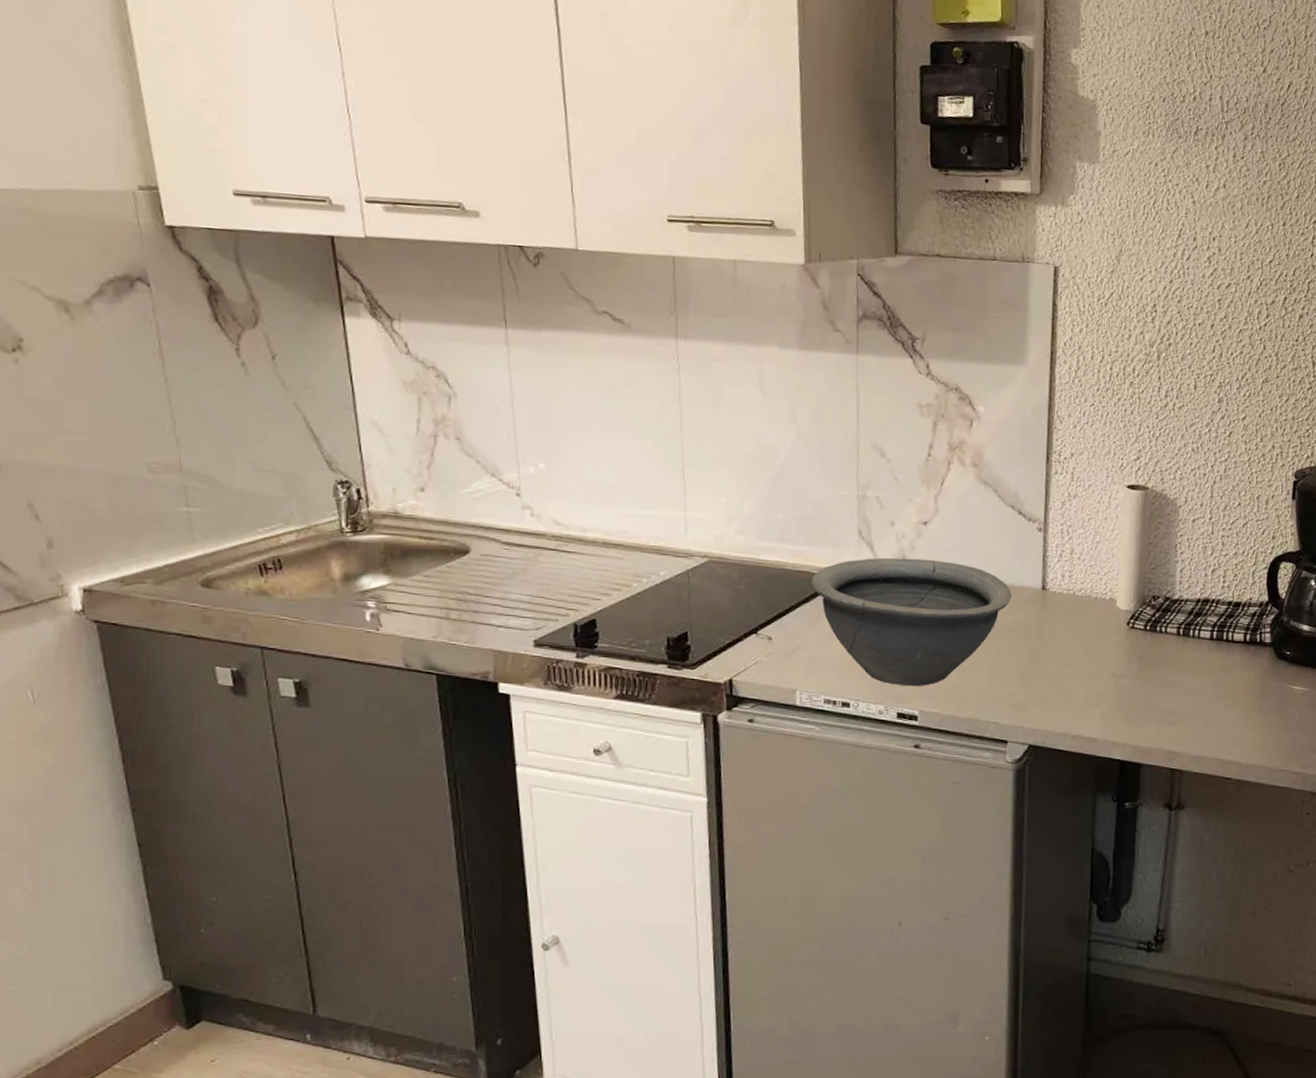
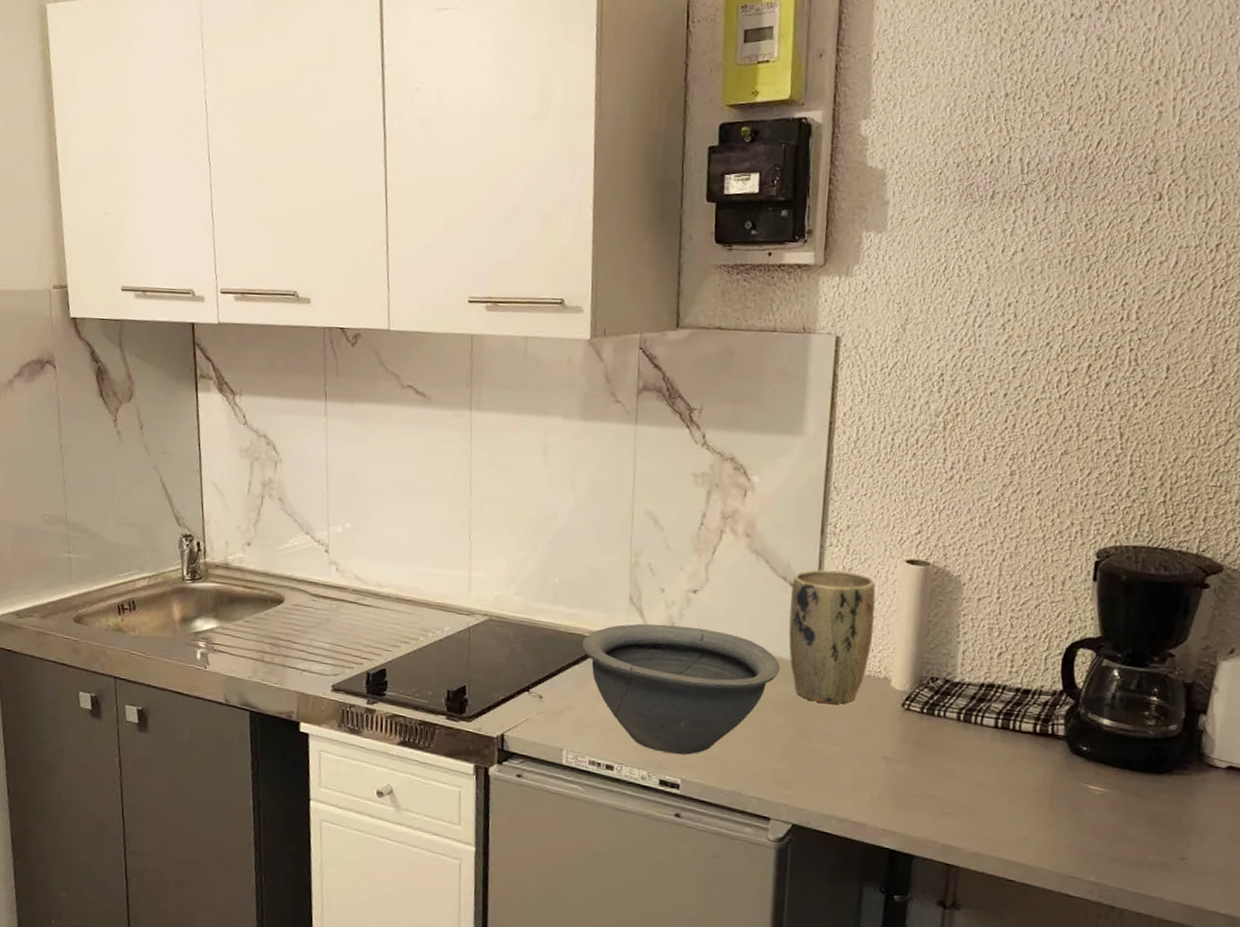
plant pot: none [1018,497,1100,627] -> present [788,569,876,704]

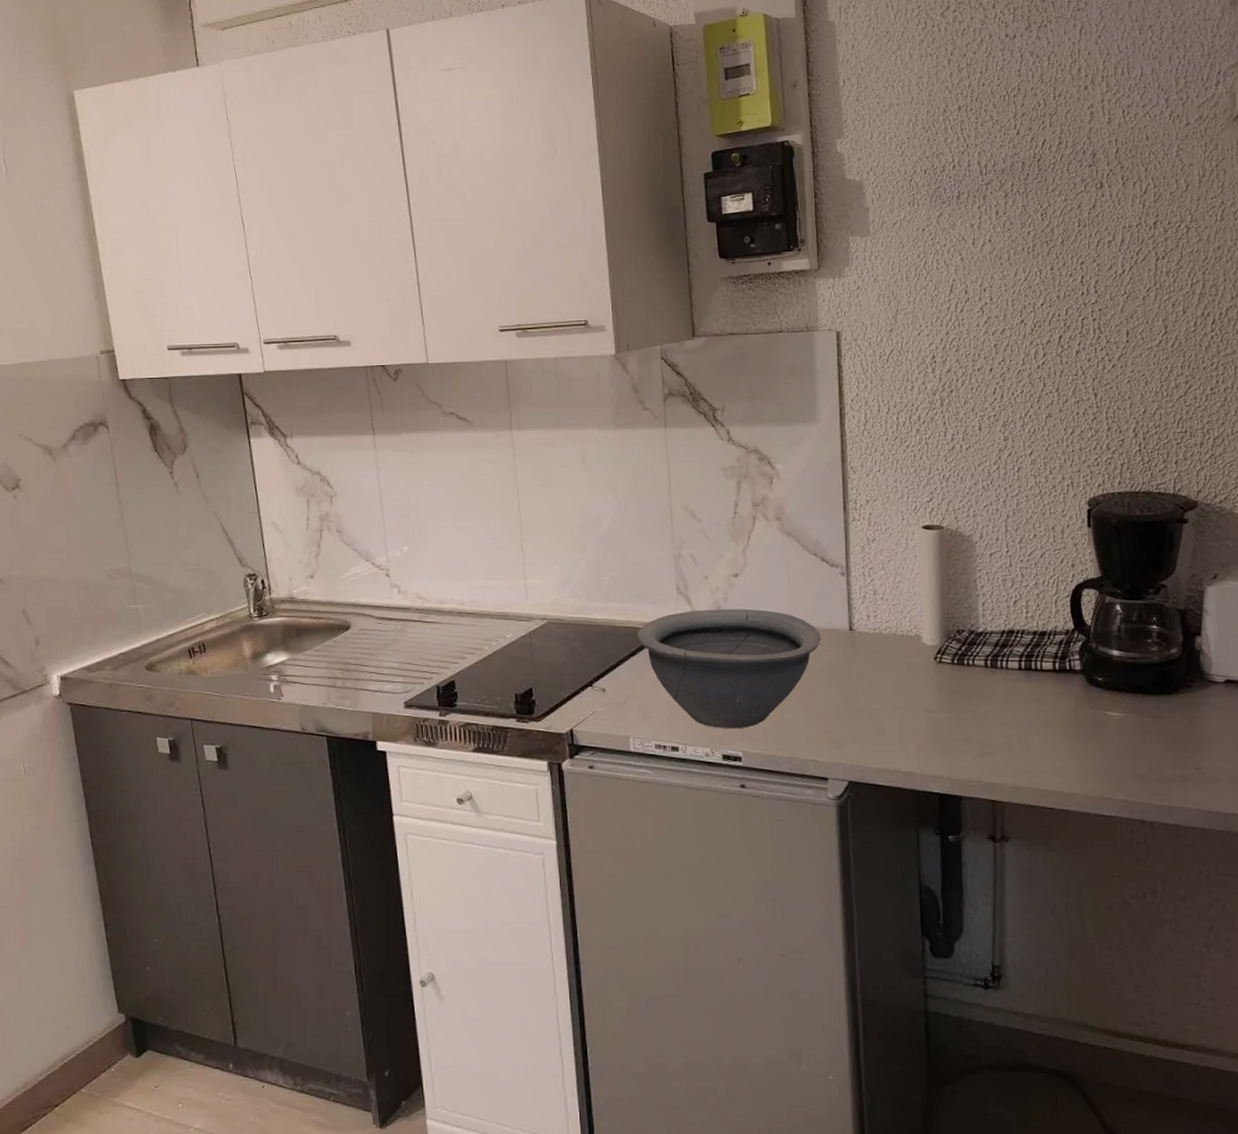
plant pot: present [788,569,876,704] -> none [823,542,901,665]

